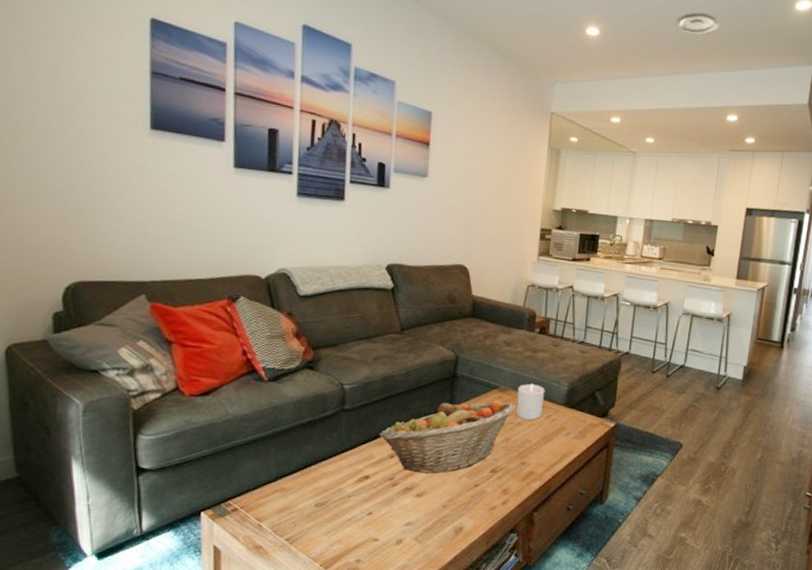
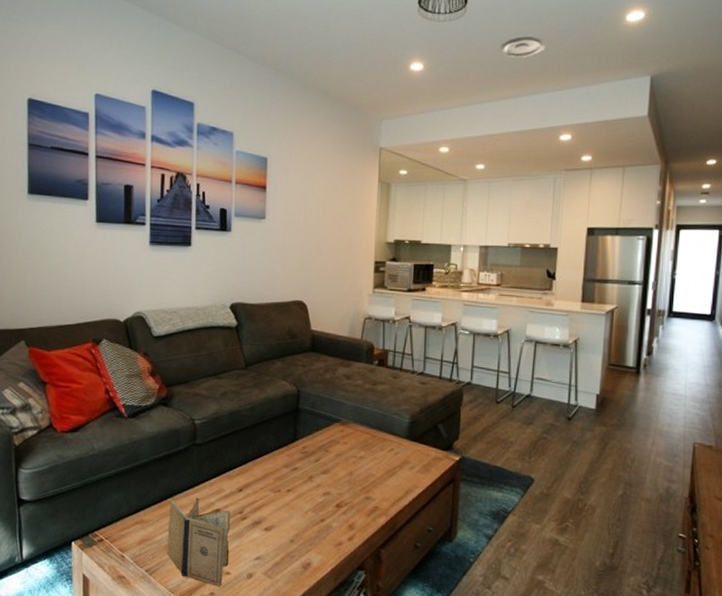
book: none [309,464,381,554] -> present [167,497,231,587]
fruit basket: present [379,401,516,474] -> none [228,434,358,508]
candle: present [516,383,545,420] -> none [358,416,387,453]

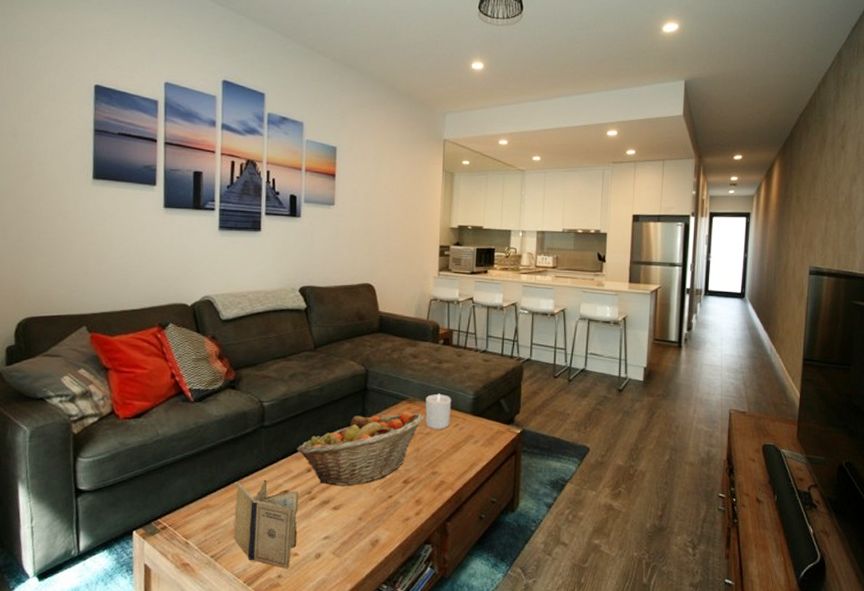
fruit basket: none [228,434,358,508] -> present [296,412,424,486]
candle: none [358,416,387,453] -> present [425,393,452,429]
recessed light: present [498,36,547,59] -> none [551,41,594,61]

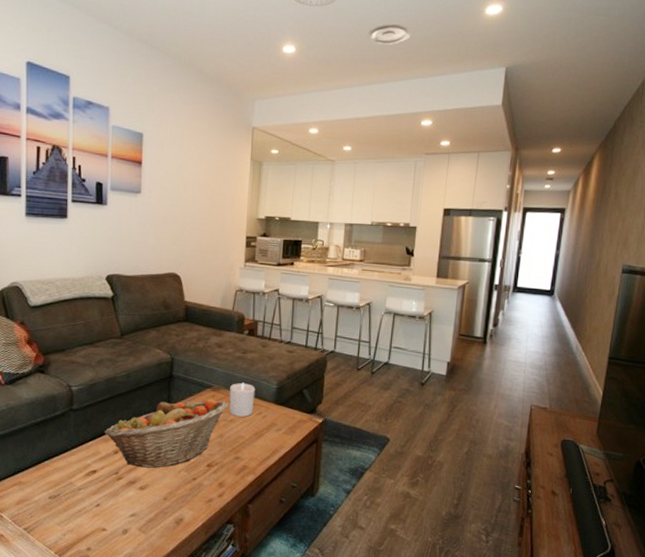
book: present [233,479,299,569] -> none [44,459,107,542]
recessed light: none [551,41,594,61] -> present [366,24,412,45]

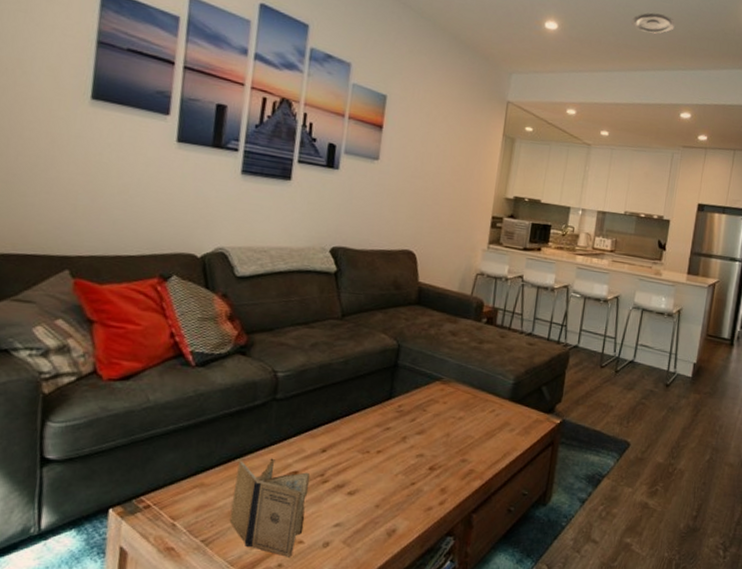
book: none [44,459,107,542] -> present [229,458,311,557]
fruit basket: present [104,399,228,468] -> none [311,393,458,470]
candle: present [229,382,256,417] -> none [458,375,490,414]

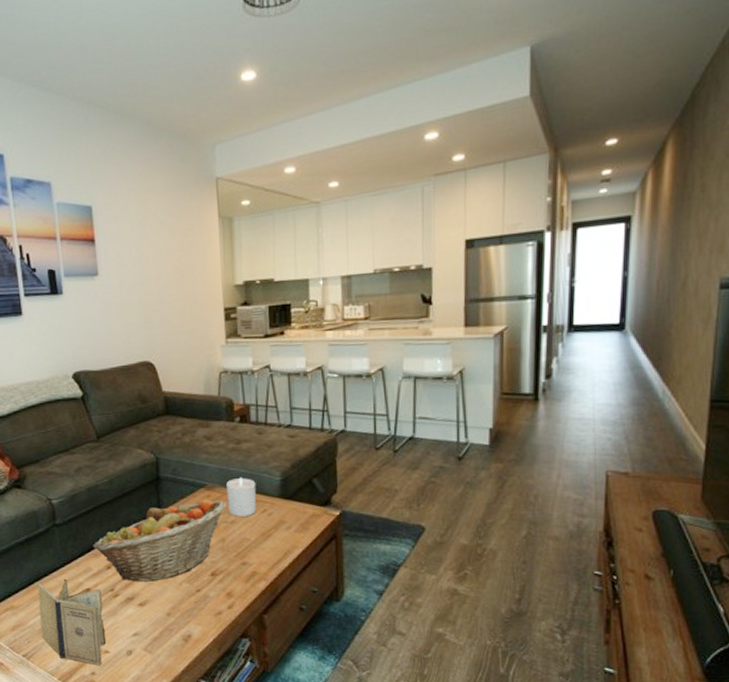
fruit basket: none [311,393,458,470] -> present [93,500,227,582]
candle: none [458,375,490,414] -> present [226,477,257,517]
recessed light: present [630,12,676,34] -> none [342,18,401,49]

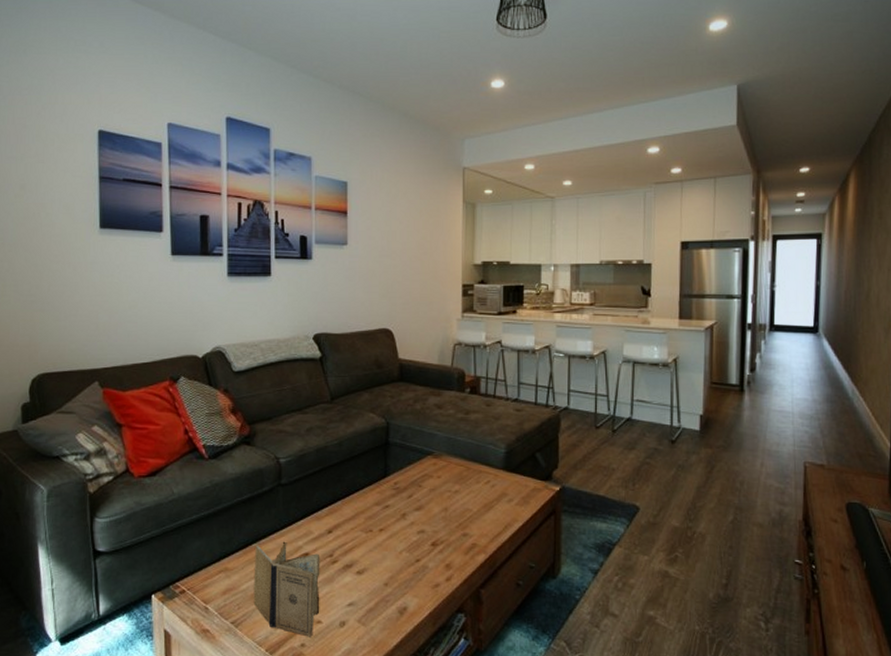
fruit basket: present [93,500,227,582] -> none [316,468,452,549]
candle: present [226,477,257,517] -> none [453,447,482,486]

